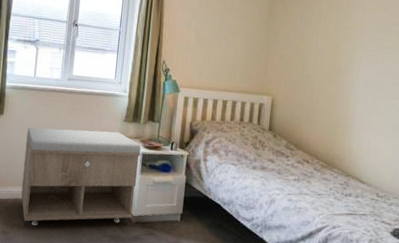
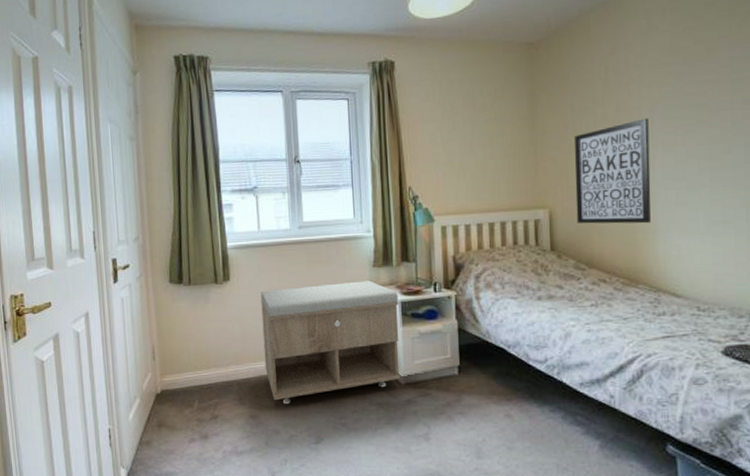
wall art: none [292,36,359,121] -> present [574,118,651,224]

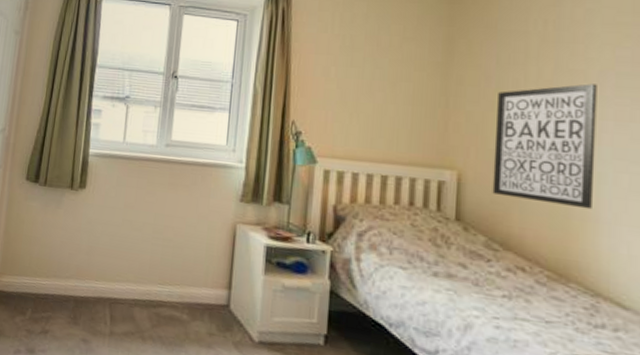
storage bench: present [260,280,401,404] -> none [106,206,264,341]

